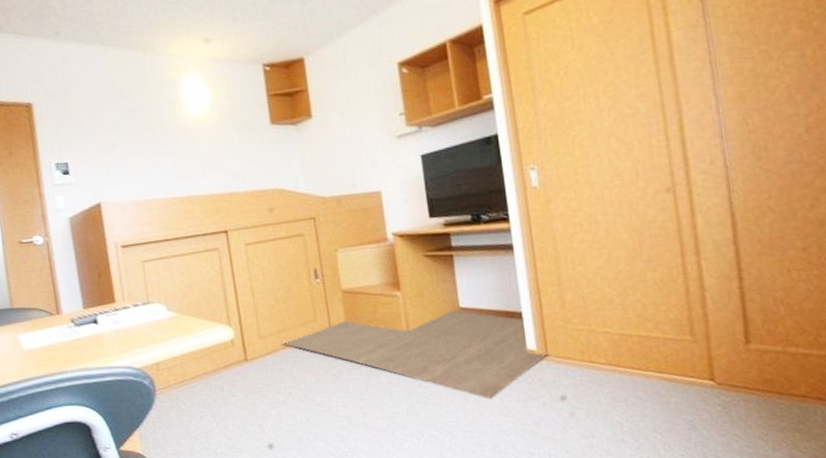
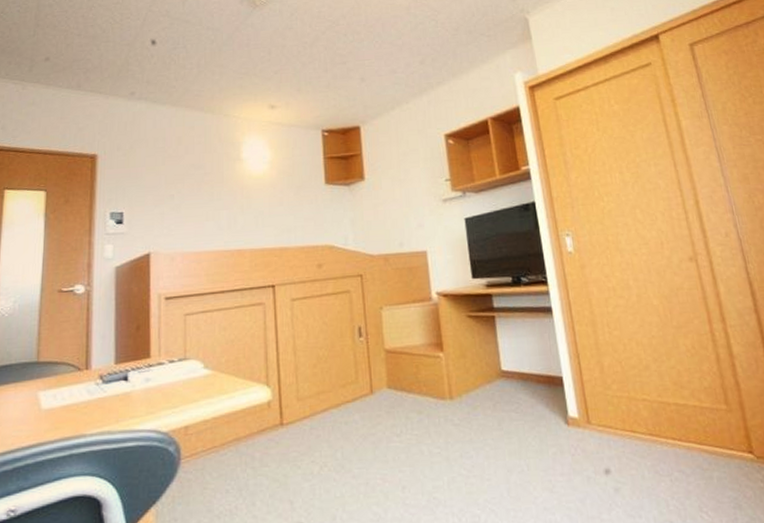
rug: present [281,310,548,399] -> none [320,373,590,472]

